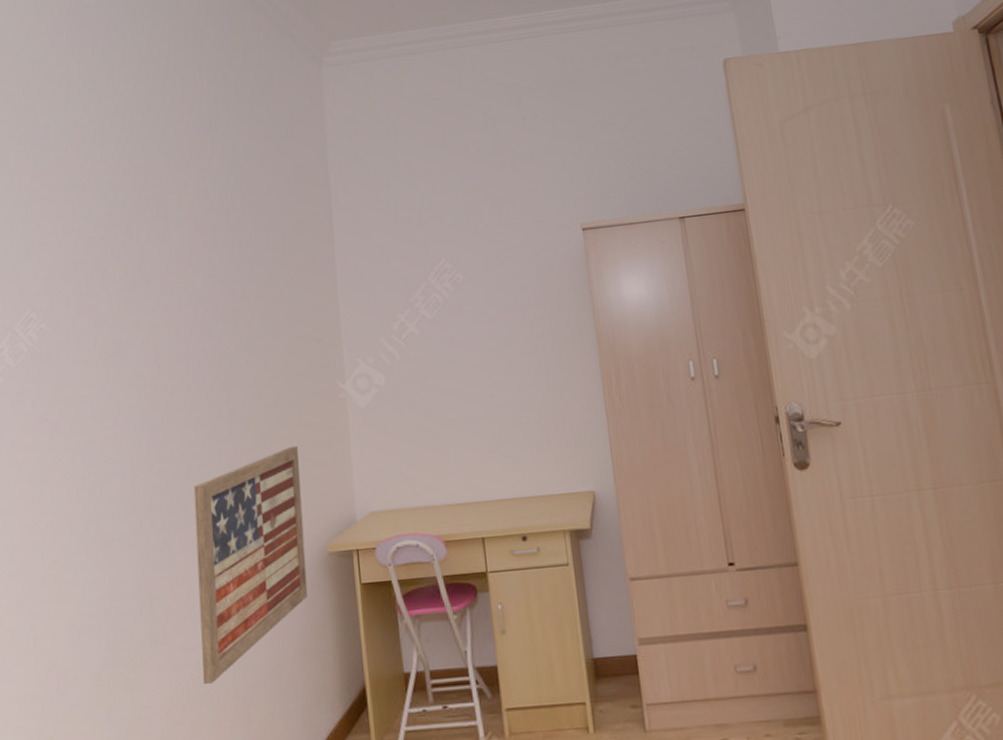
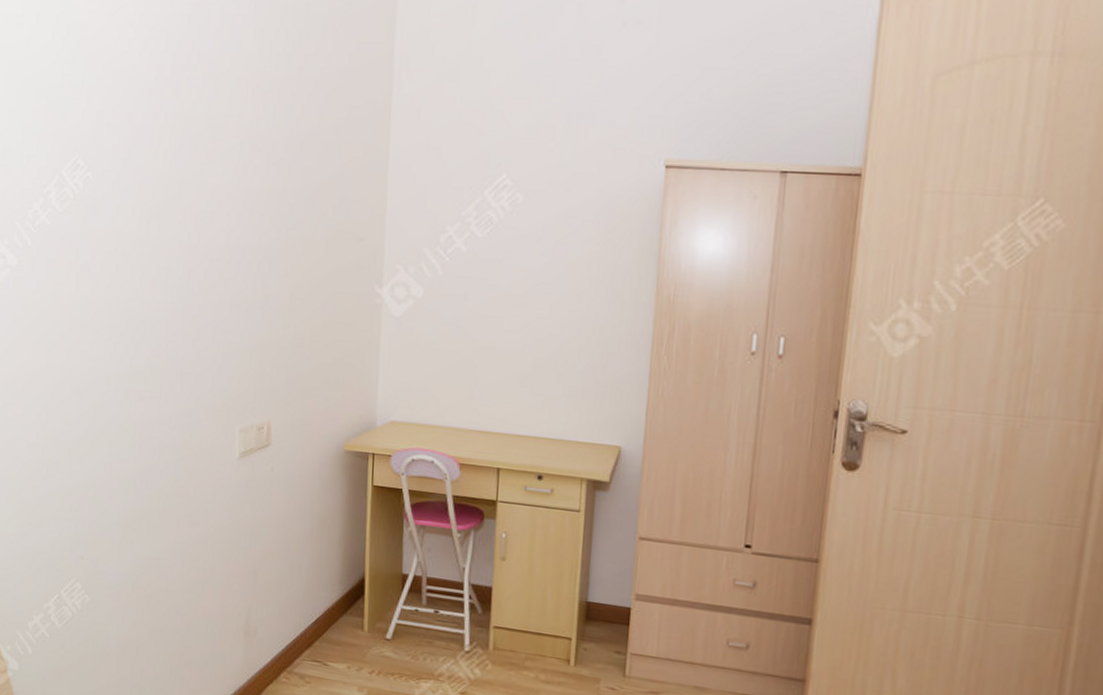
wall art: present [193,445,308,684] -> none [217,341,327,543]

